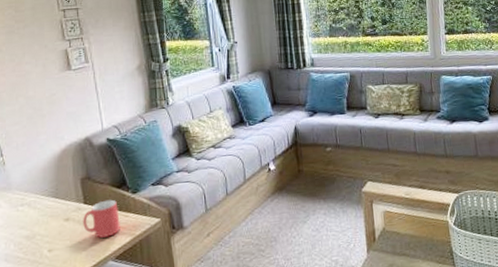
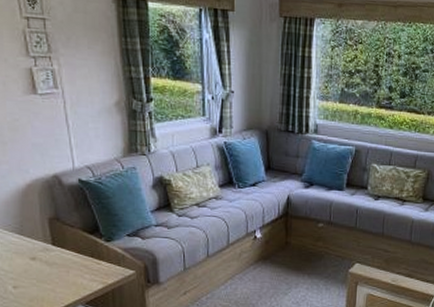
mug: present [82,199,120,238] -> none [50,244,92,282]

